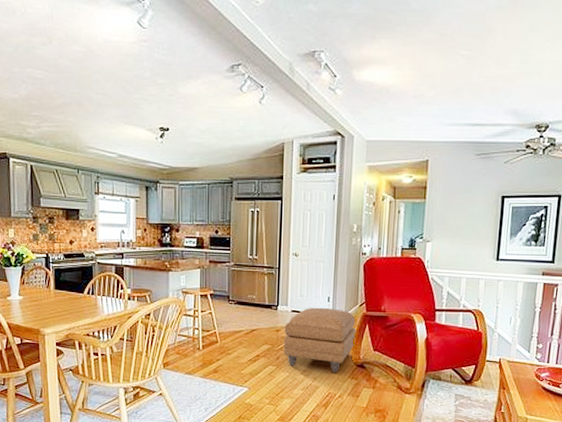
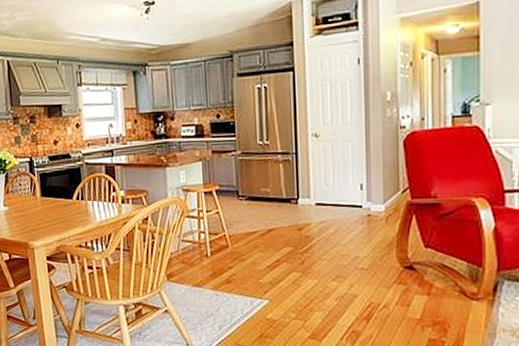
ottoman: present [283,307,356,374] -> none [308,197,400,278]

